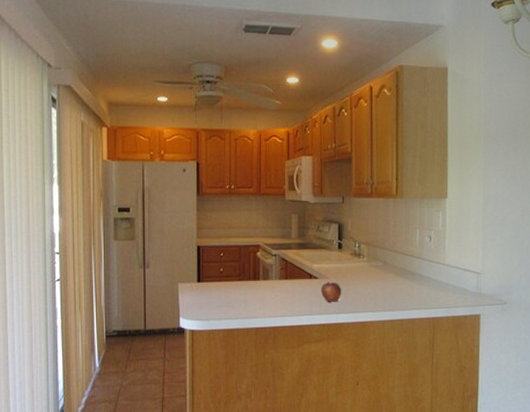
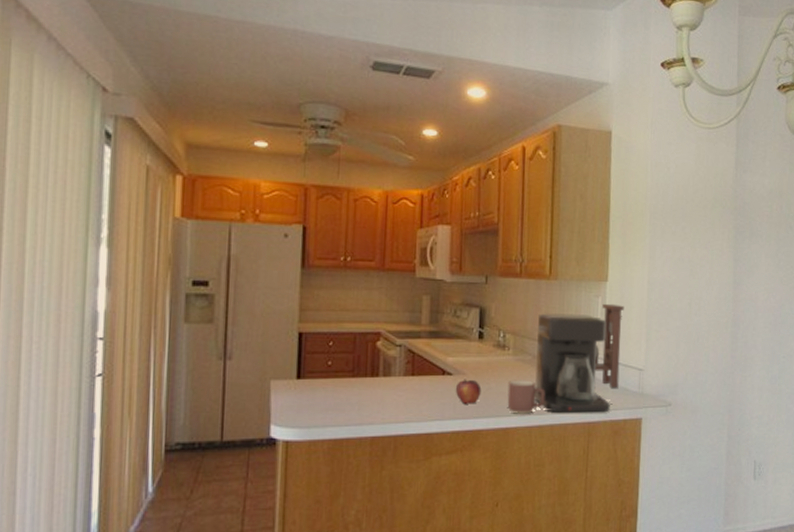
mug: none [363,282,395,310] -> present [507,380,545,414]
coffee maker: none [386,226,452,310] -> present [534,313,610,413]
paper towel holder: none [437,217,462,290] -> present [594,303,624,389]

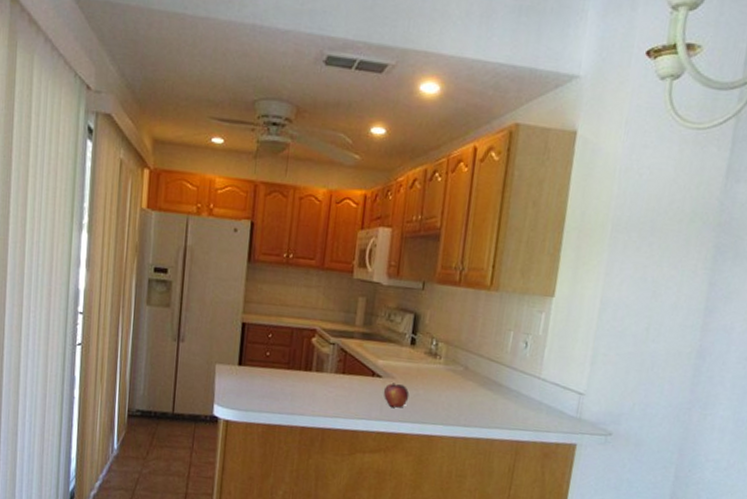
mug: present [507,380,545,414] -> none [433,389,474,425]
coffee maker: present [534,313,610,413] -> none [462,324,549,433]
paper towel holder: present [594,303,624,389] -> none [530,320,570,411]

